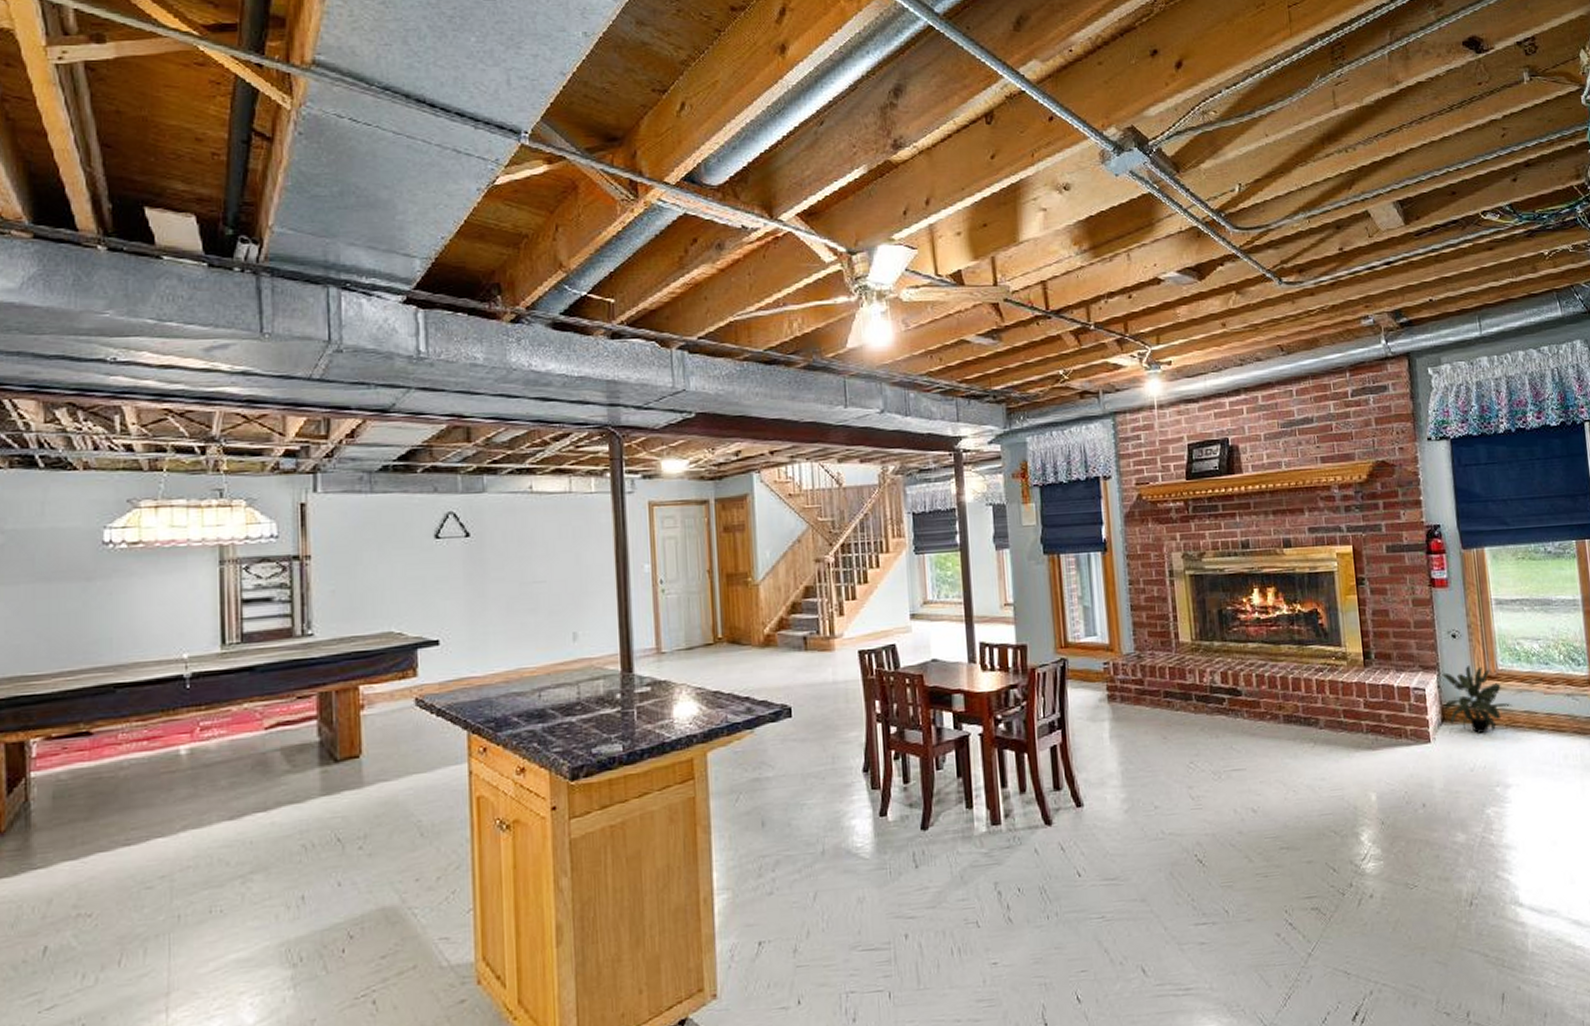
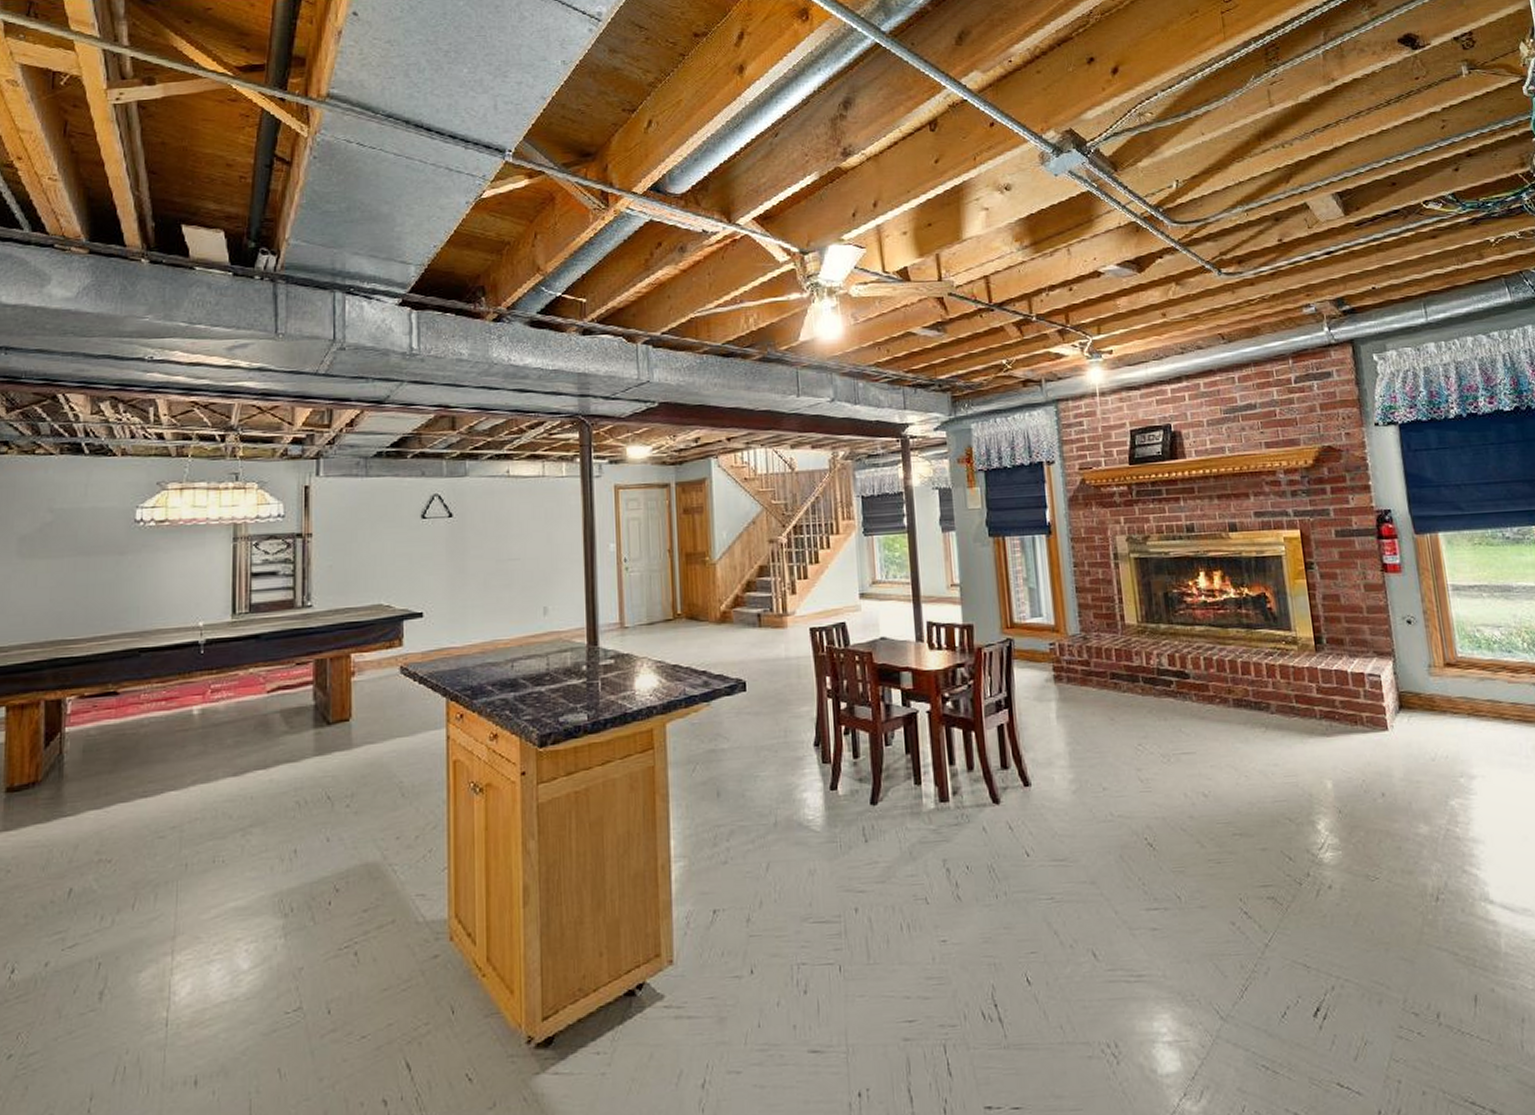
potted plant: present [1442,666,1513,734] -> none [1398,652,1475,723]

